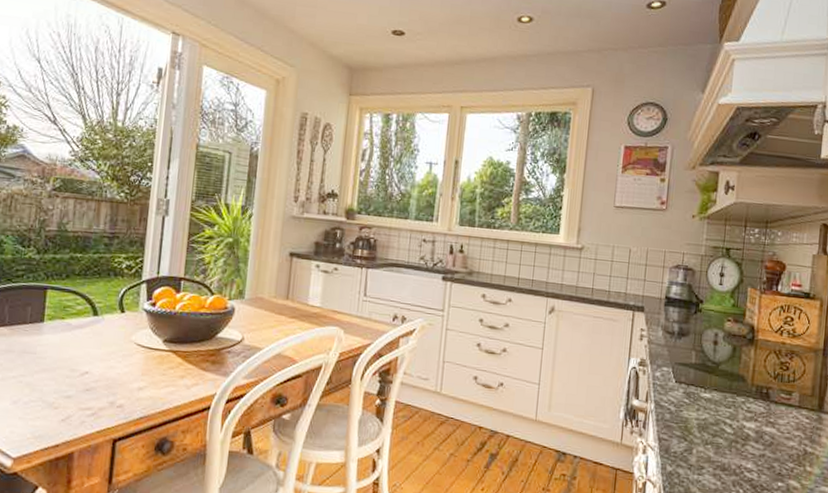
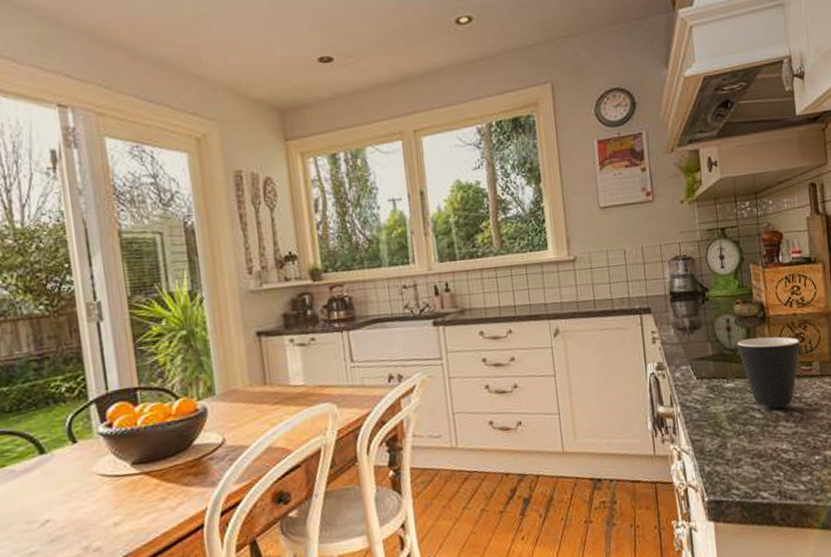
mug: none [720,355,783,428] -> present [737,336,800,408]

